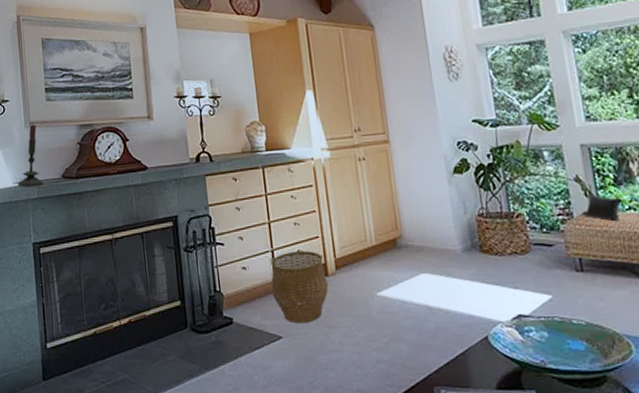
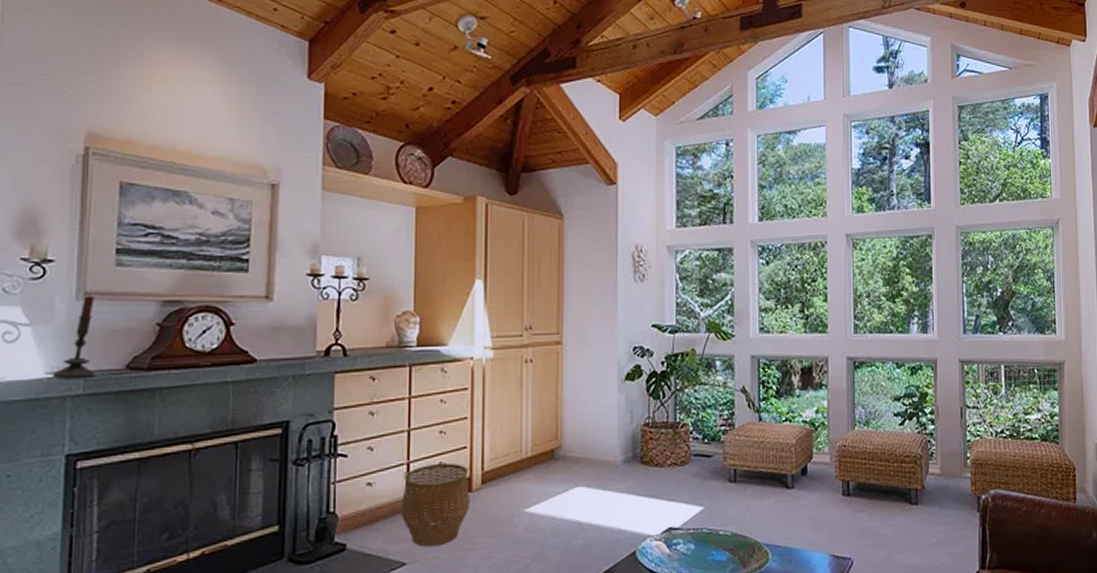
cushion: present [582,192,623,222] -> none [743,403,781,433]

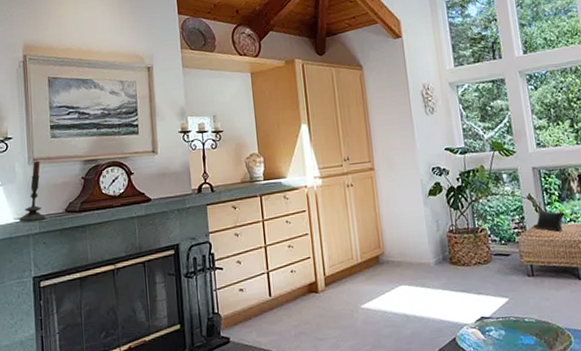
basket: present [400,462,470,547] -> none [265,270,318,339]
cushion: none [743,403,781,433] -> present [533,208,565,233]

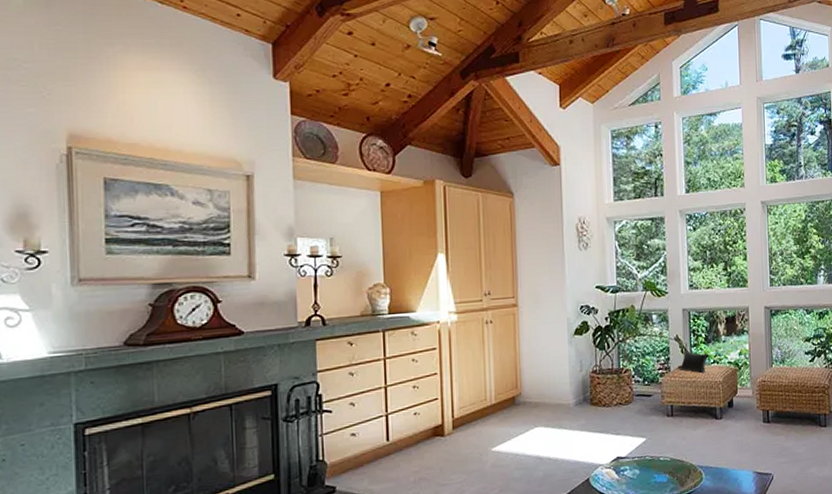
candle: present [19,159,46,223] -> none [55,280,95,358]

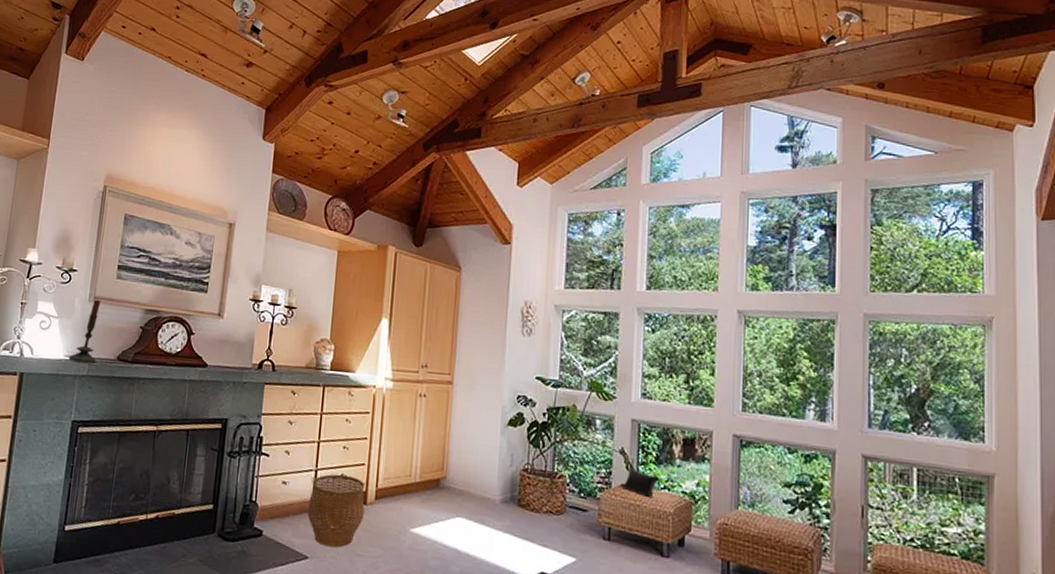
candle: none [55,280,95,358] -> present [68,298,101,364]
basket: none [382,412,443,485] -> present [306,474,365,548]

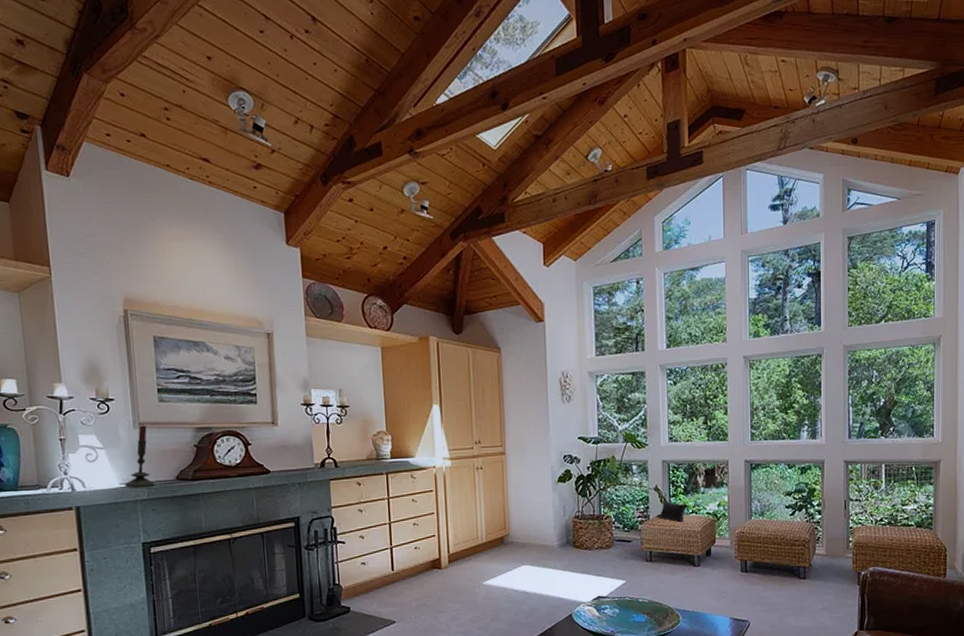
basket: present [306,474,365,548] -> none [388,547,441,610]

